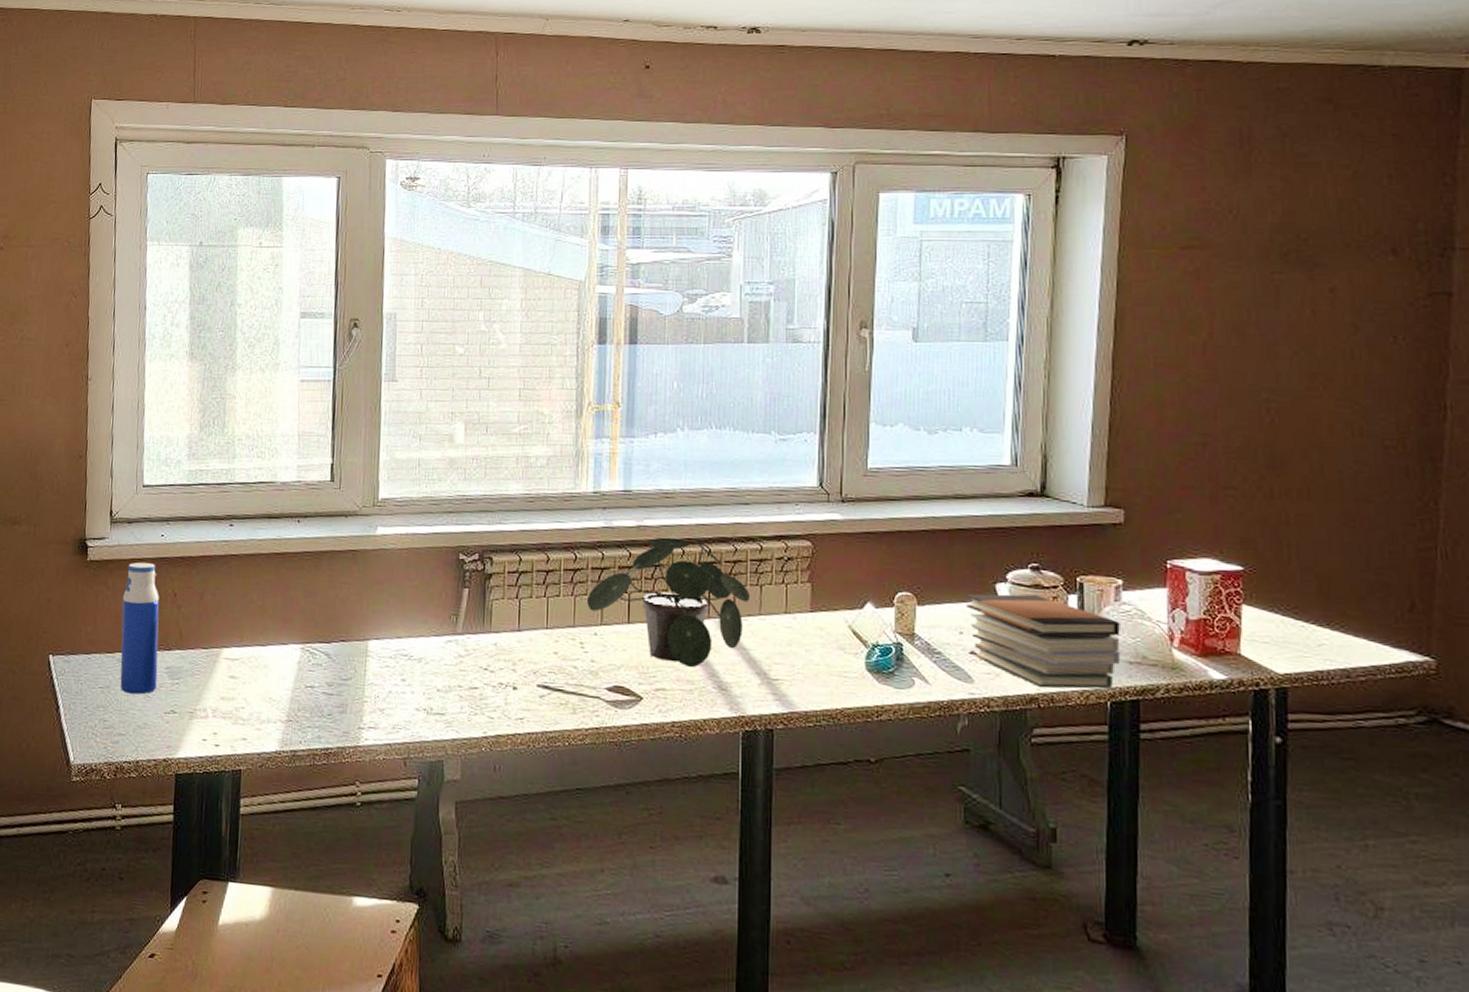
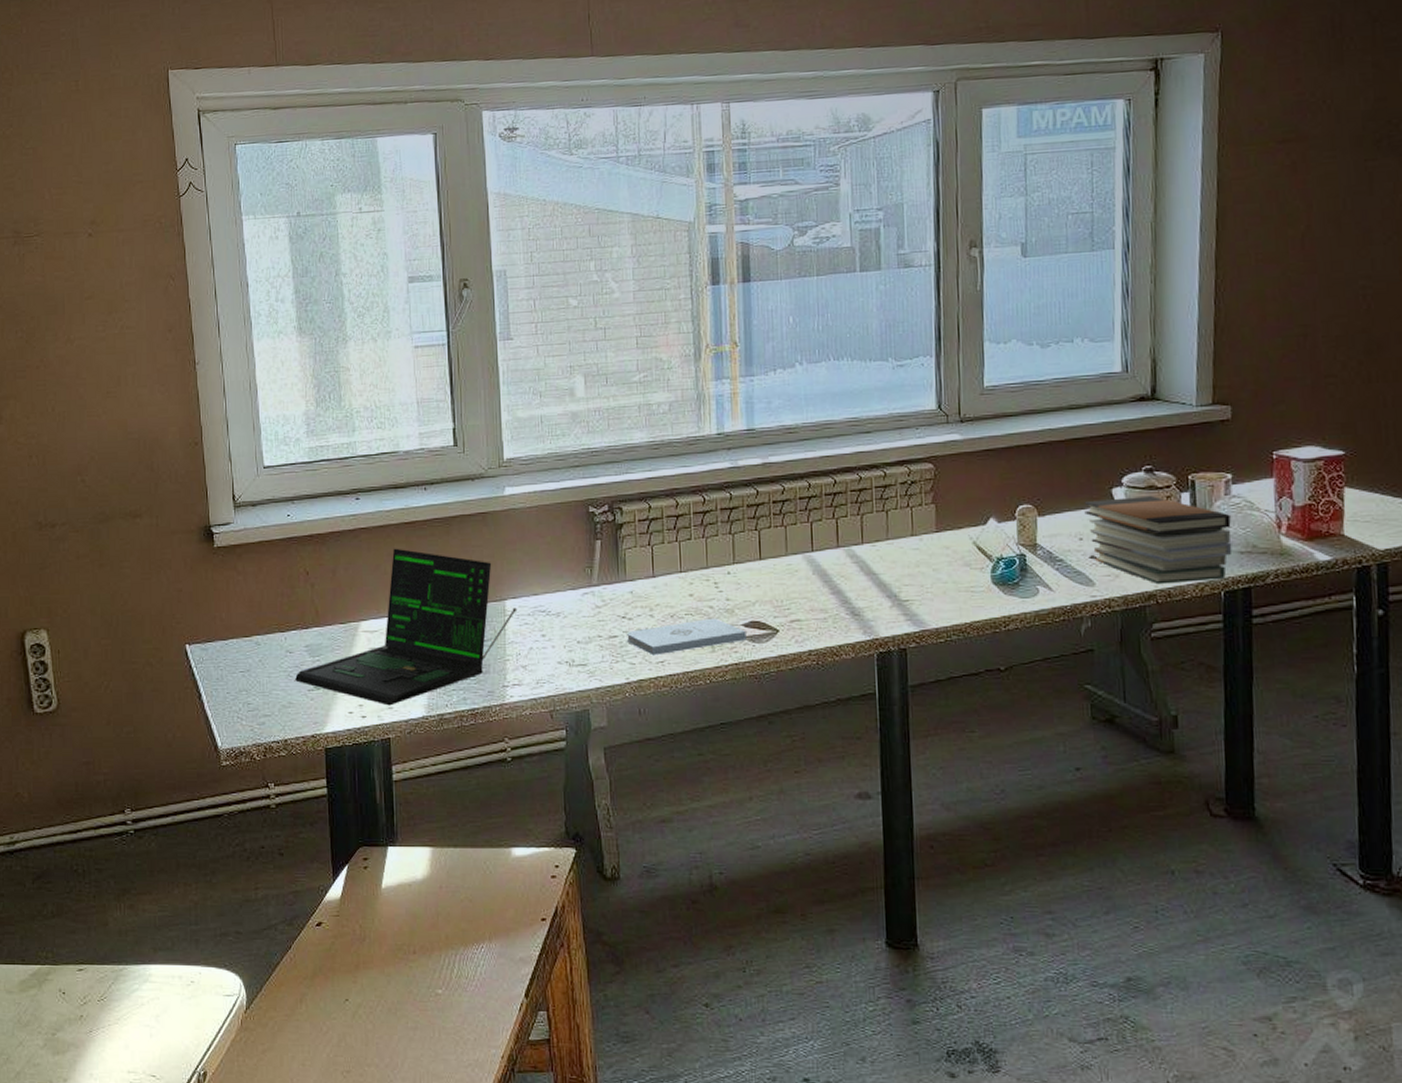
water bottle: present [120,562,160,695] -> none [254,543,298,675]
laptop: none [153,577,380,737] -> present [295,548,517,706]
notepad: none [486,678,609,712] -> present [626,618,747,656]
potted plant: present [587,537,751,667] -> none [718,471,878,596]

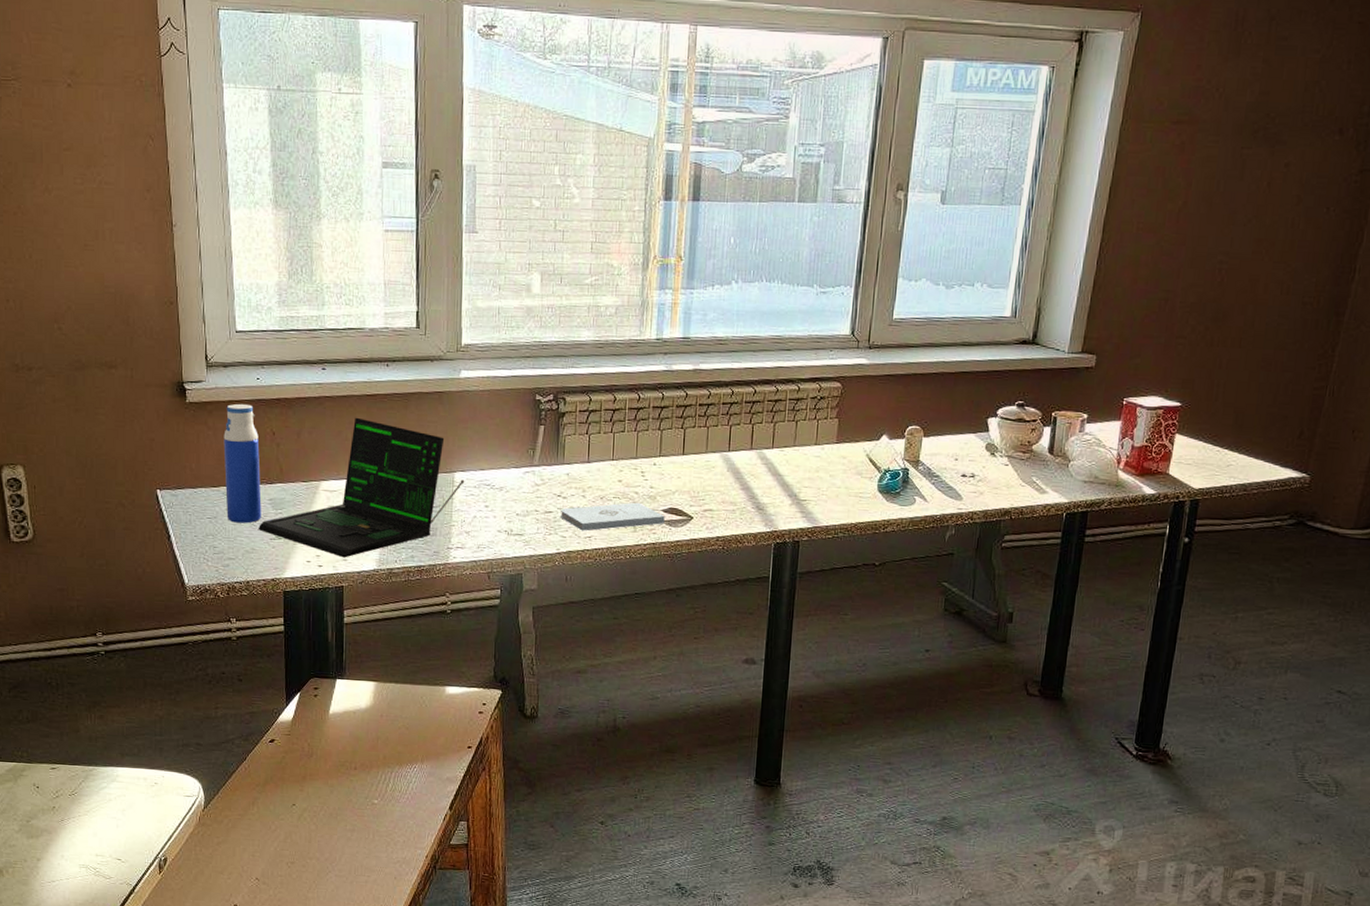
water bottle: none [254,543,298,675] -> present [223,403,262,524]
book stack: present [1084,495,1233,585] -> none [962,426,1081,504]

